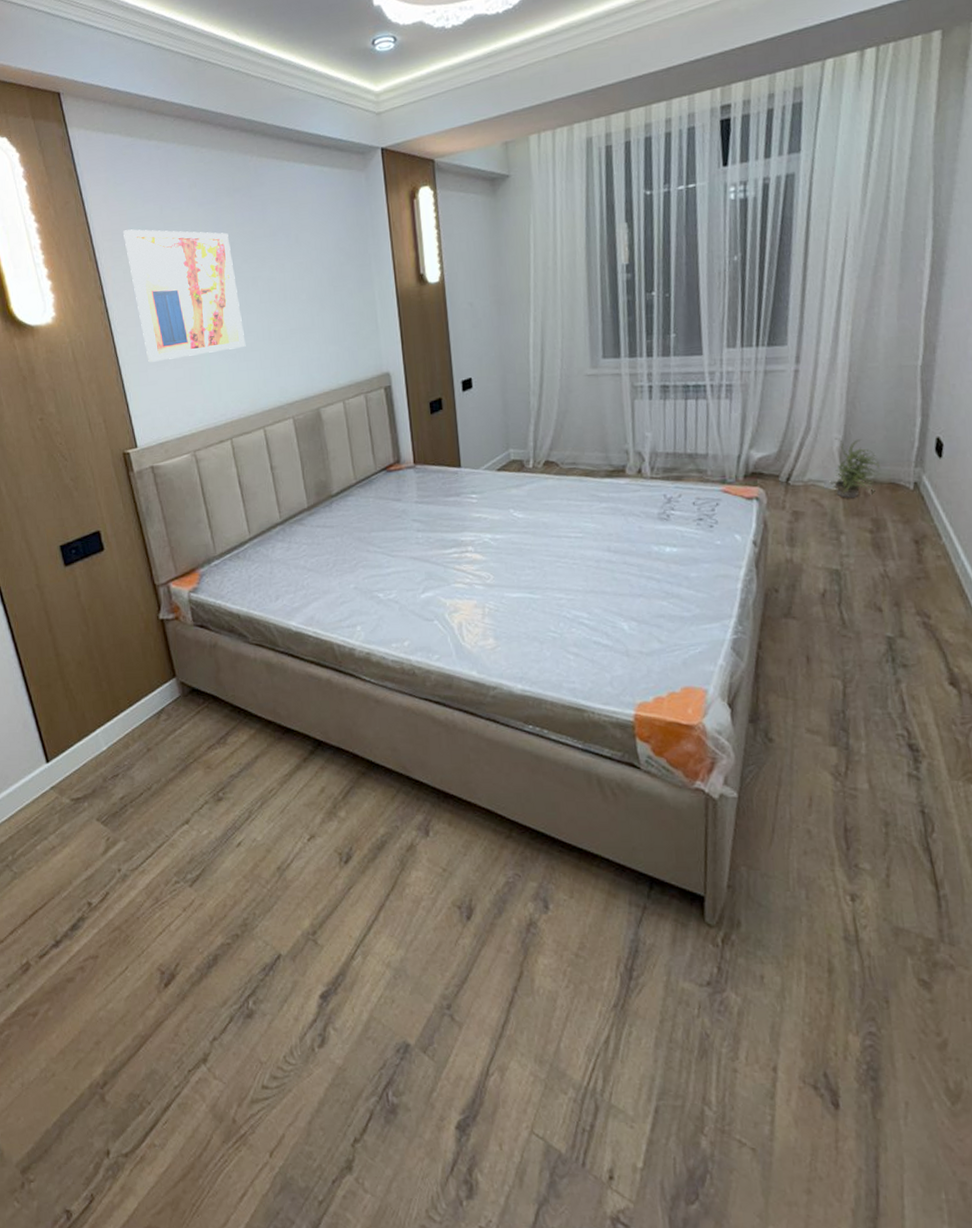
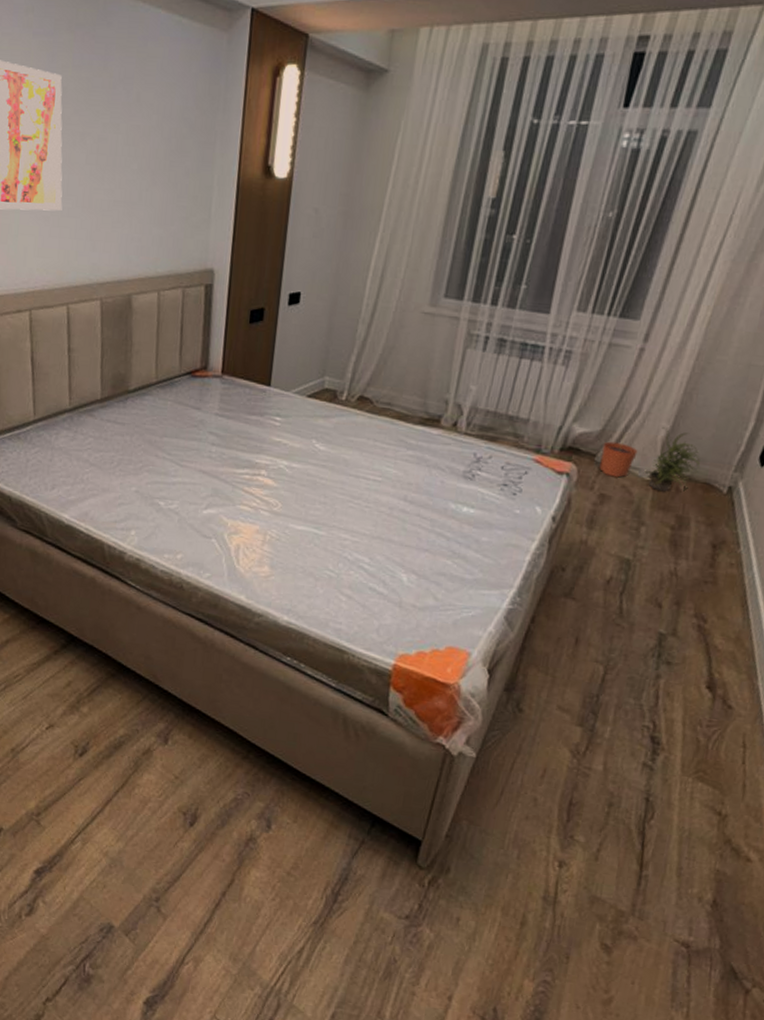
plant pot: none [783,453,818,494] -> present [599,436,638,478]

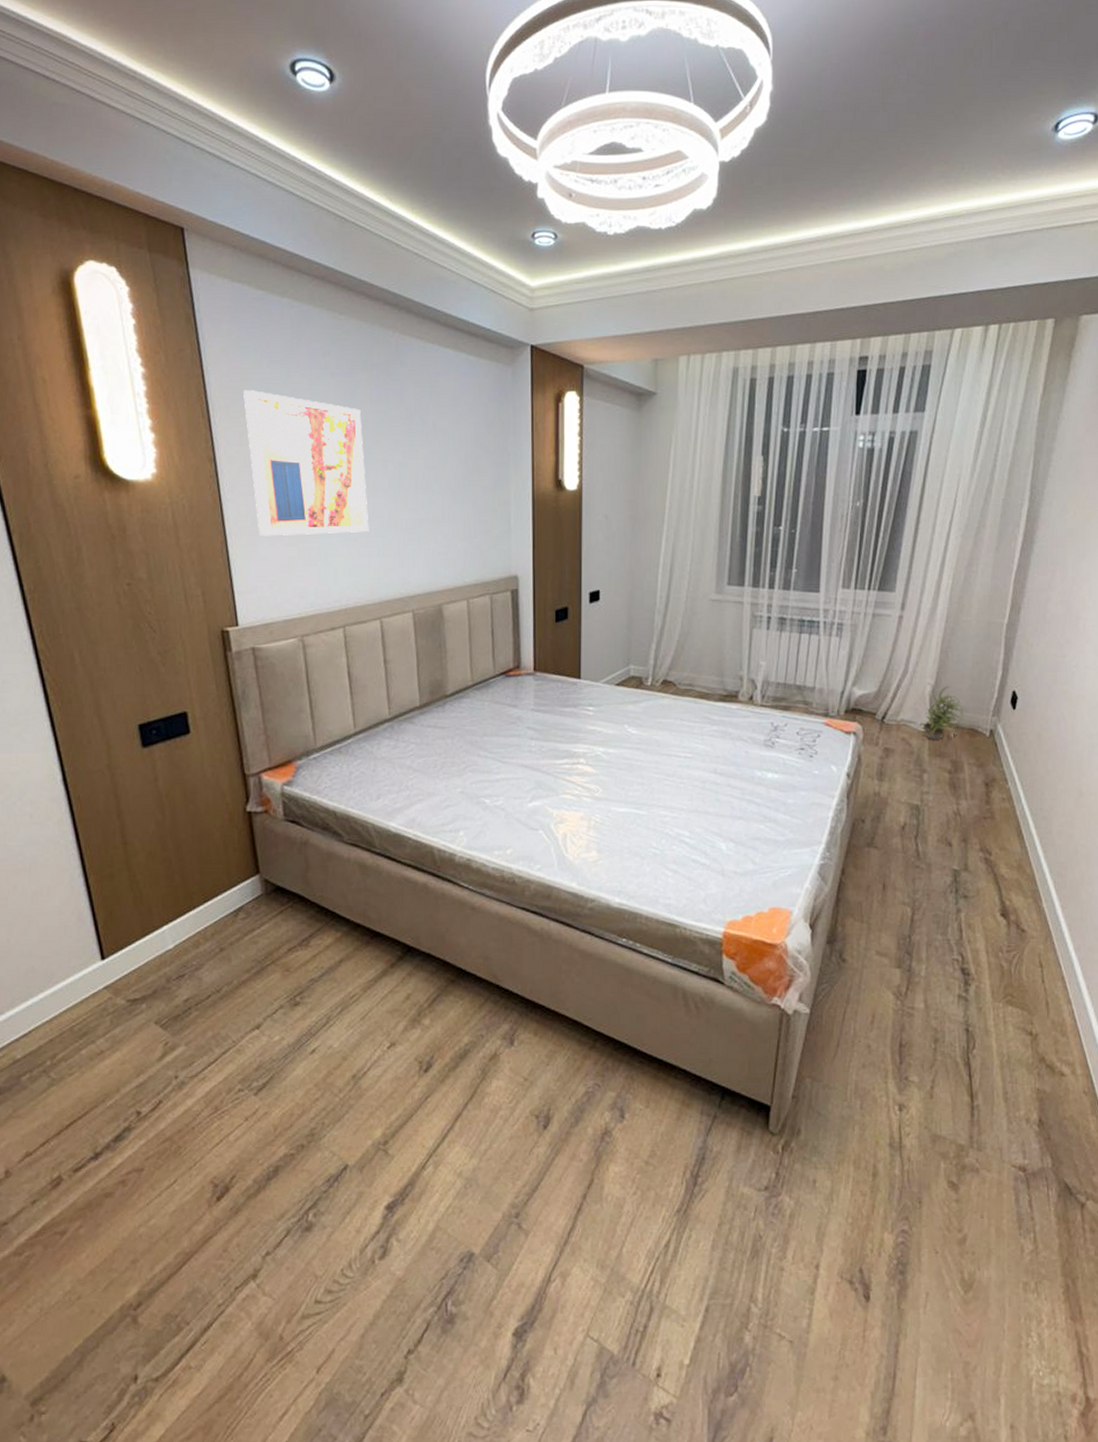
plant pot: present [599,436,638,478] -> none [880,694,911,732]

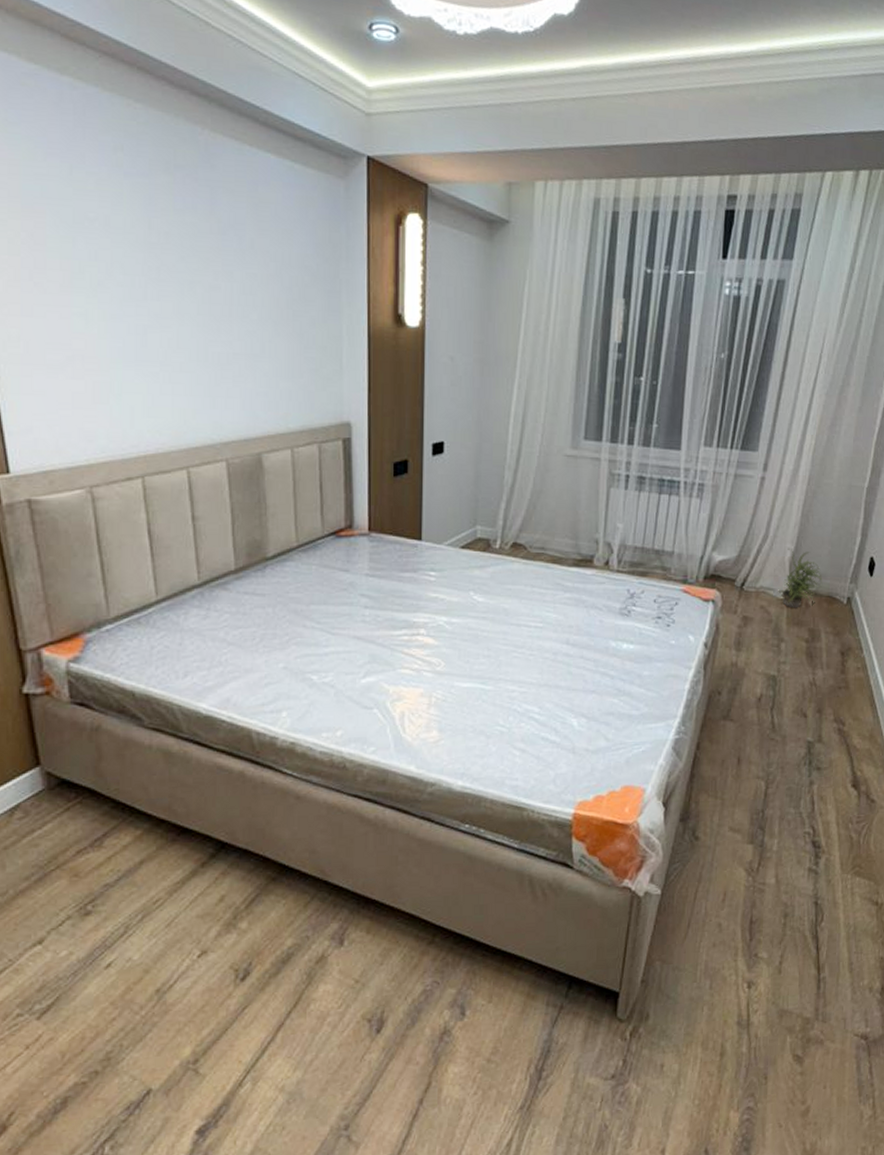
wall art: present [243,390,369,536] -> none [13,186,173,367]

